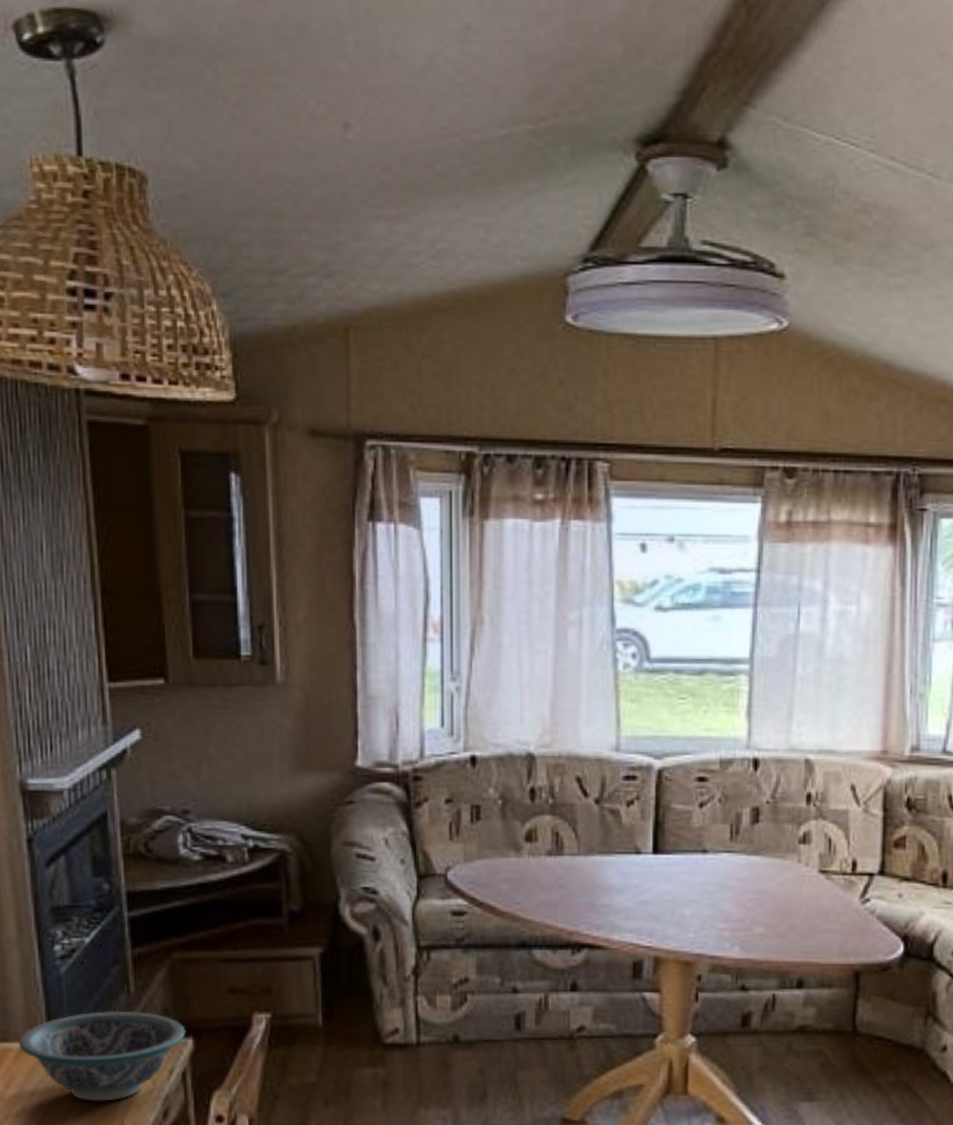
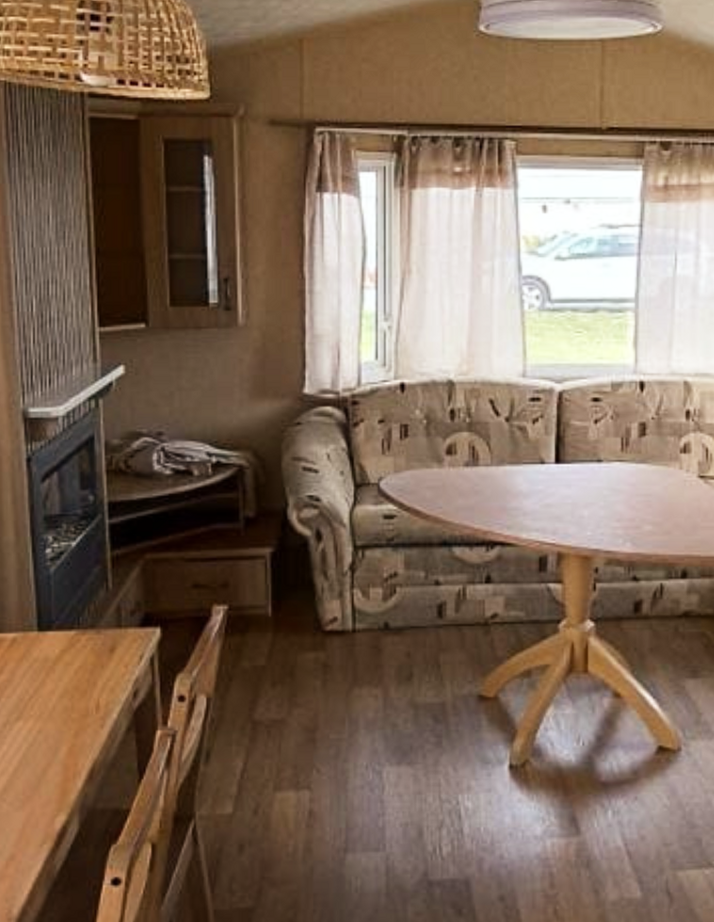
bowl: present [19,1010,185,1102] -> none [12,604,154,684]

